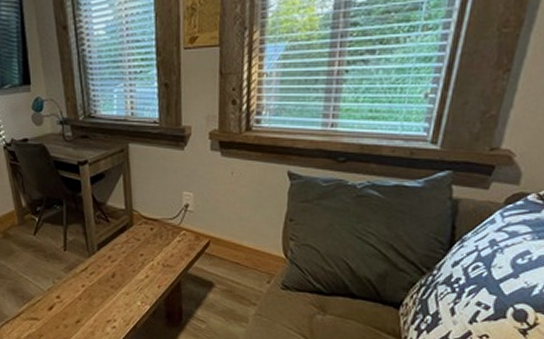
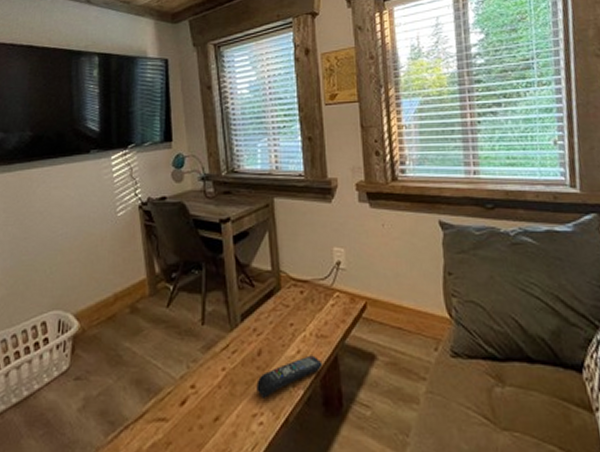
remote control: none [111,280,167,310] -> present [256,355,323,398]

